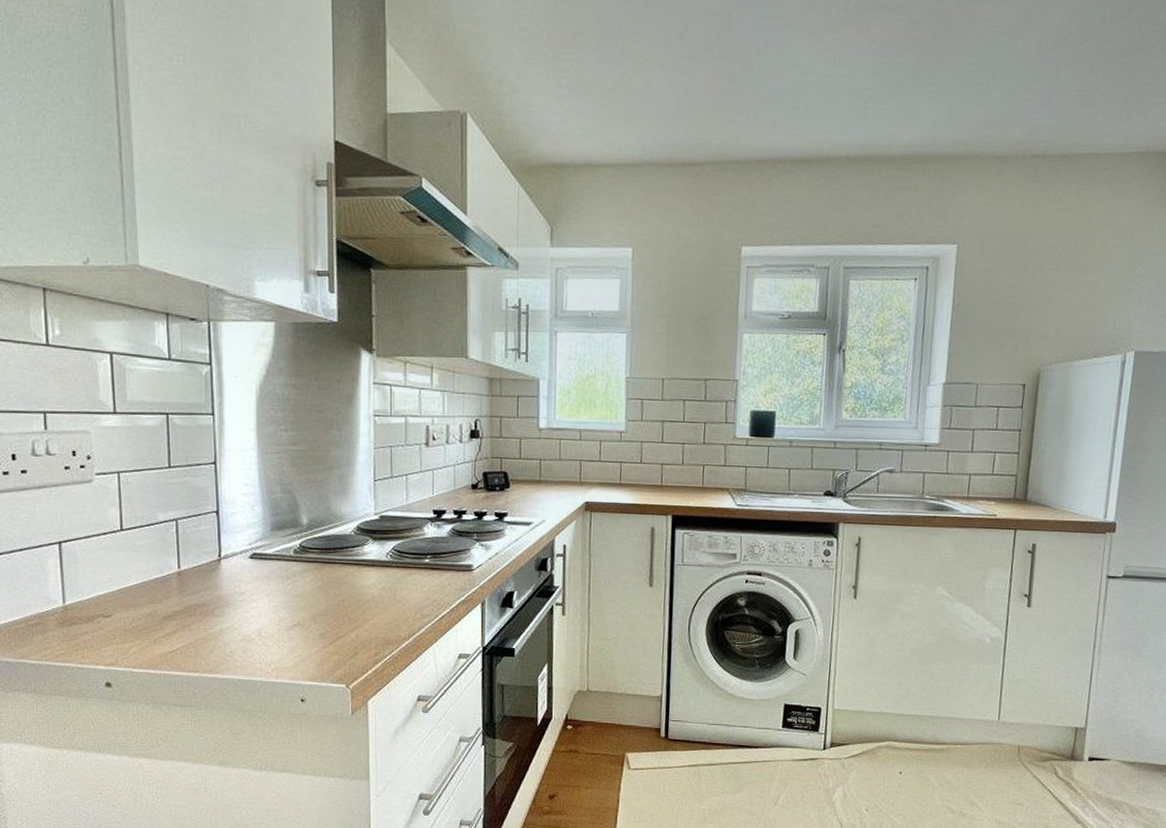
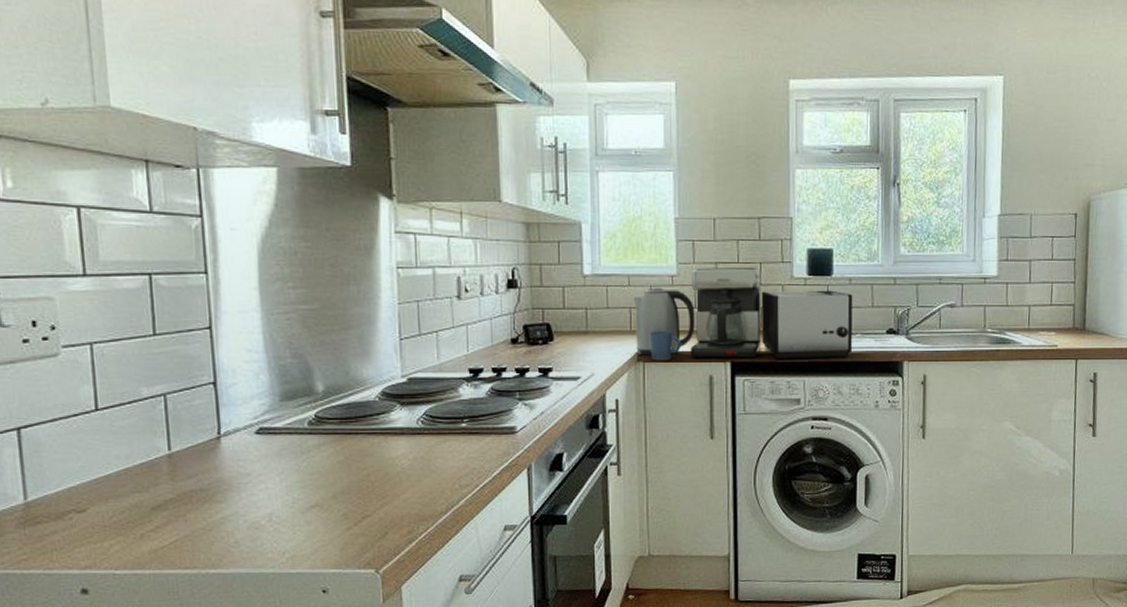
kettle: none [583,442,641,506] -> present [633,287,695,356]
mug: none [597,483,626,512] -> present [649,331,681,361]
coffee maker: none [634,425,705,513] -> present [690,267,762,358]
toaster: none [702,449,793,517] -> present [761,290,853,359]

